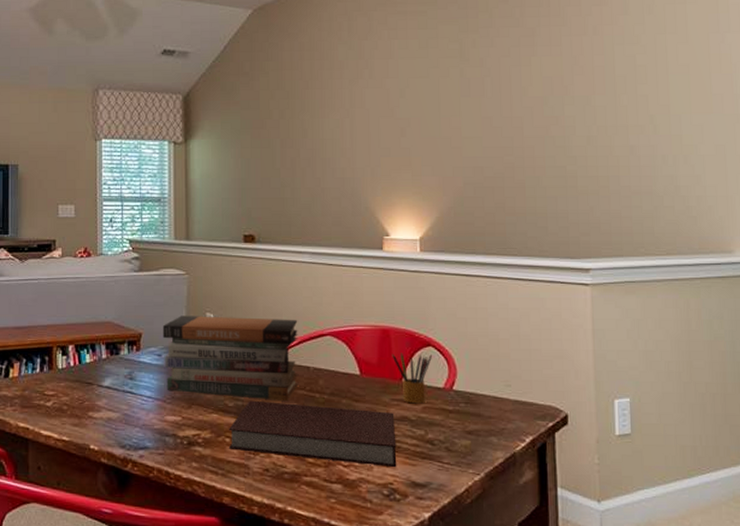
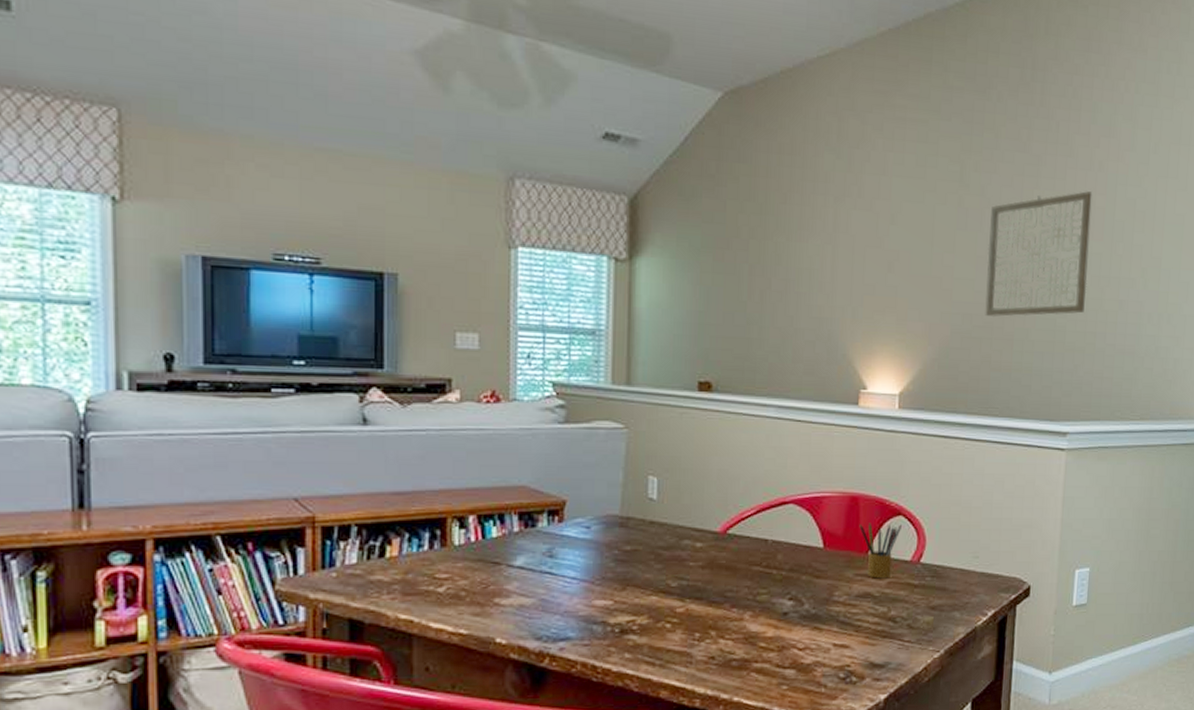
book stack: present [162,315,299,401] -> none [592,479,758,579]
notebook: present [229,400,397,468] -> none [670,579,857,649]
wall art: none [492,53,595,169] -> present [985,191,1092,318]

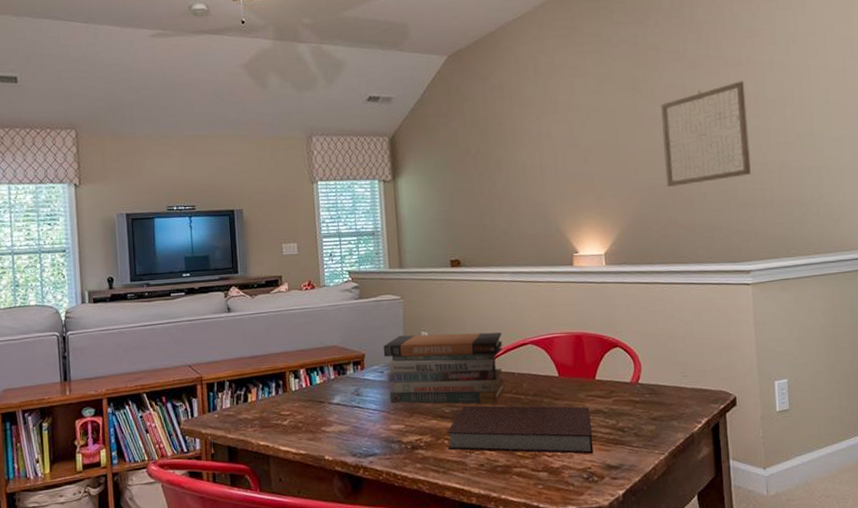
book stack: none [592,479,758,579] -> present [383,332,506,404]
notebook: none [670,579,857,649] -> present [447,405,594,454]
pencil box: present [859,523,902,579] -> none [585,354,620,398]

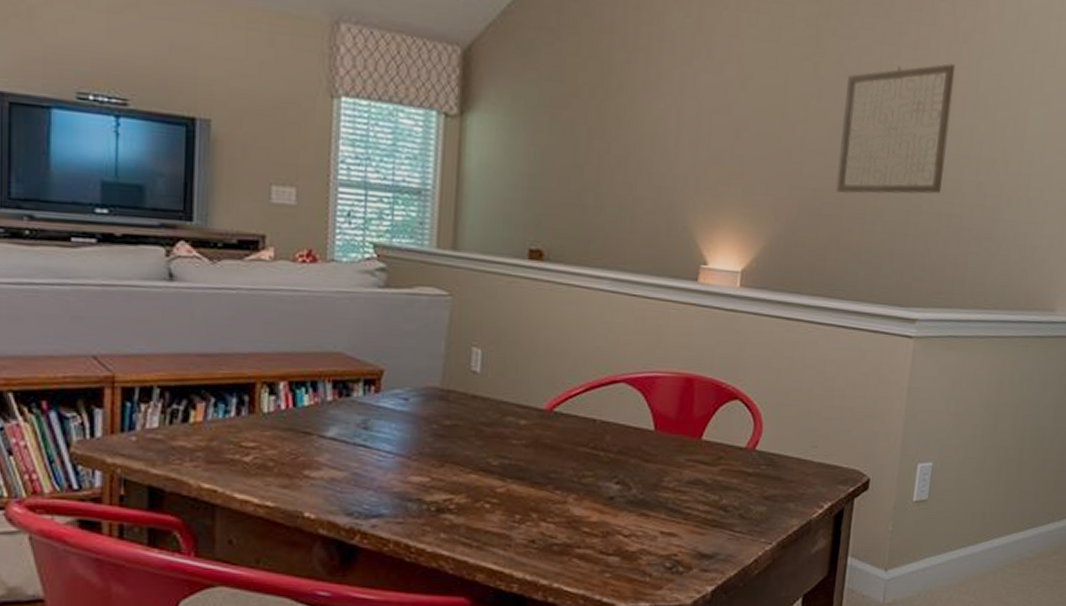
book stack: present [383,332,506,404] -> none [412,349,588,459]
notebook: present [447,405,594,454] -> none [489,458,688,537]

